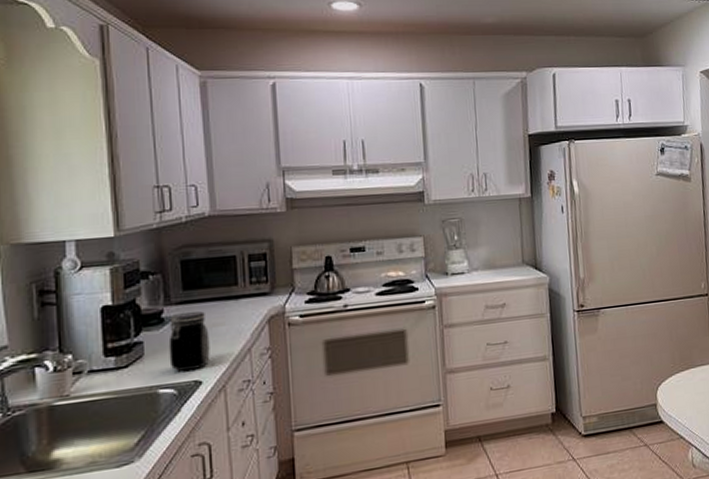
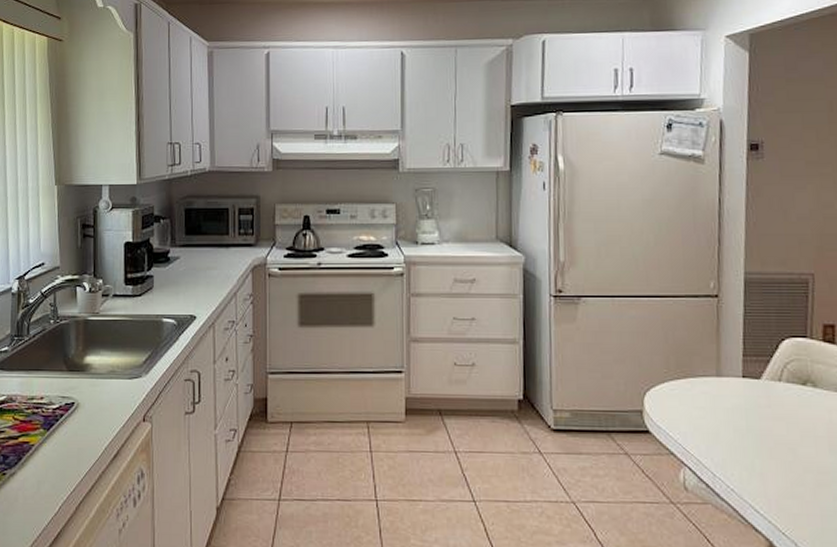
jar: present [168,311,210,371] -> none [172,254,204,305]

